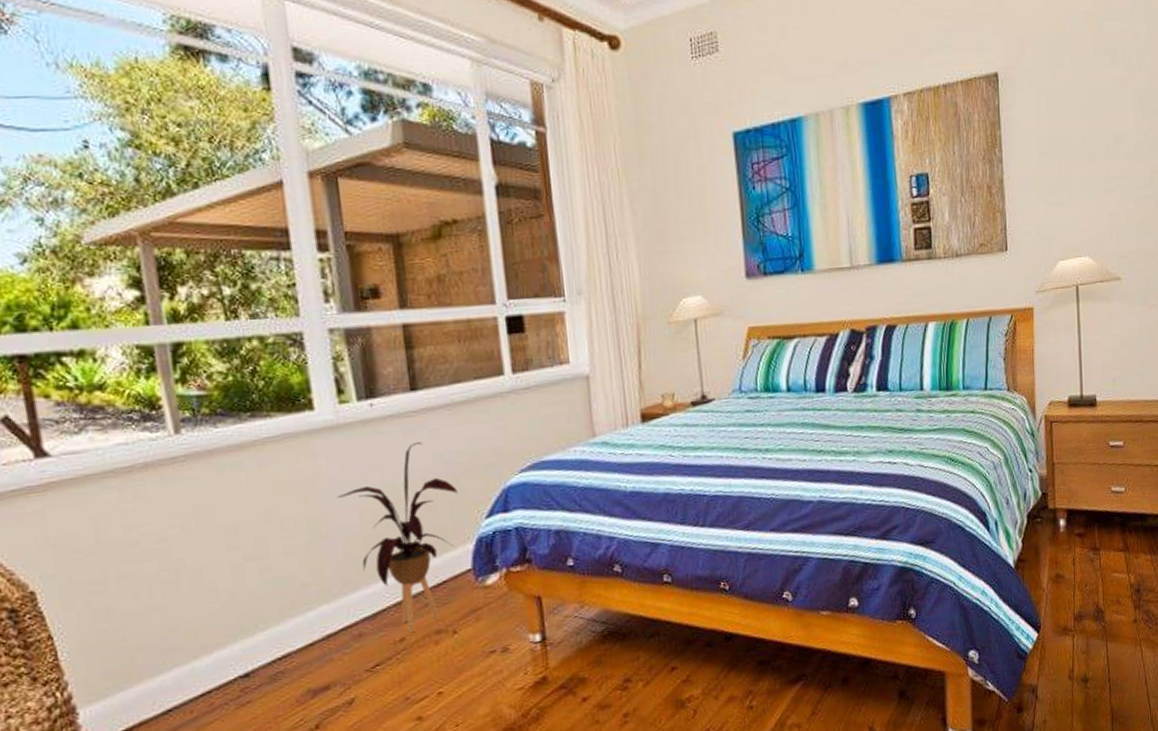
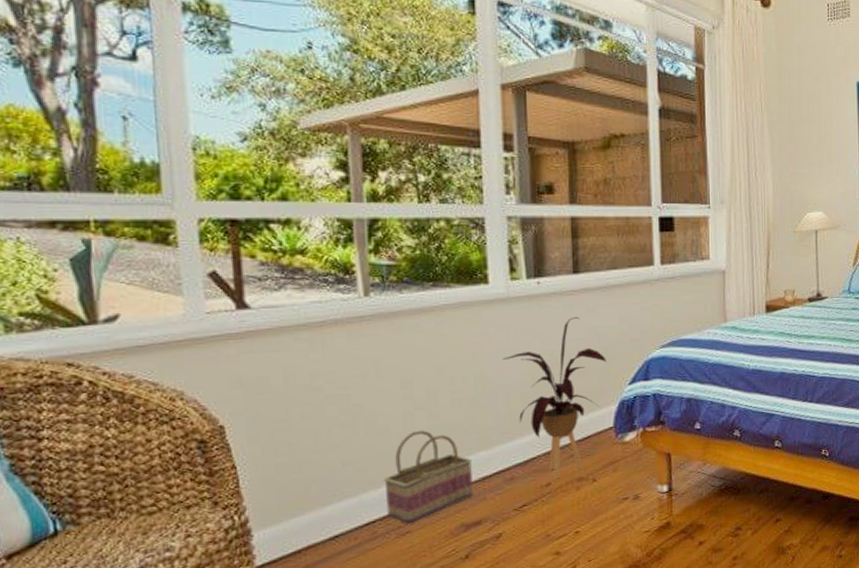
basket: none [216,584,318,692] -> present [384,430,474,523]

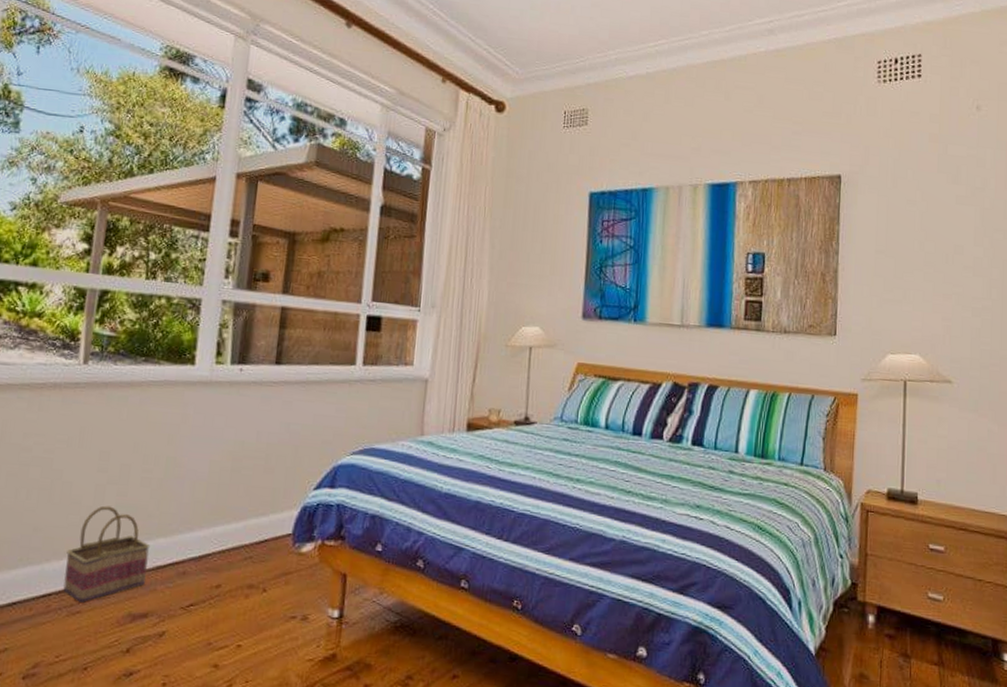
house plant: present [502,317,606,479] -> none [195,409,295,582]

